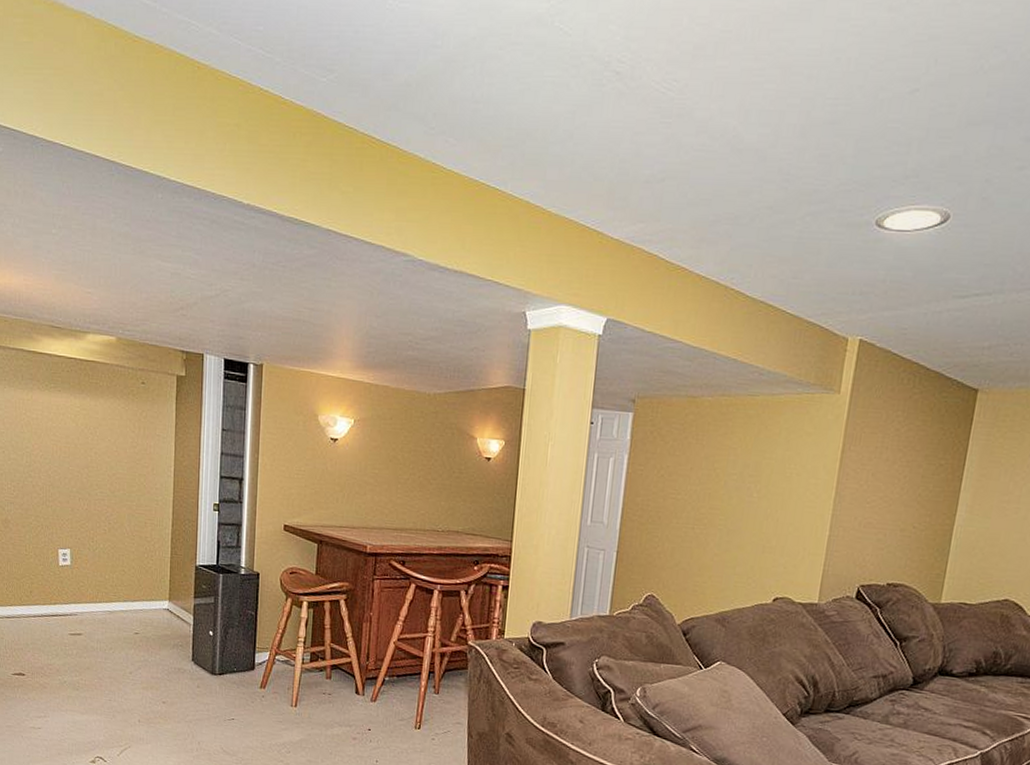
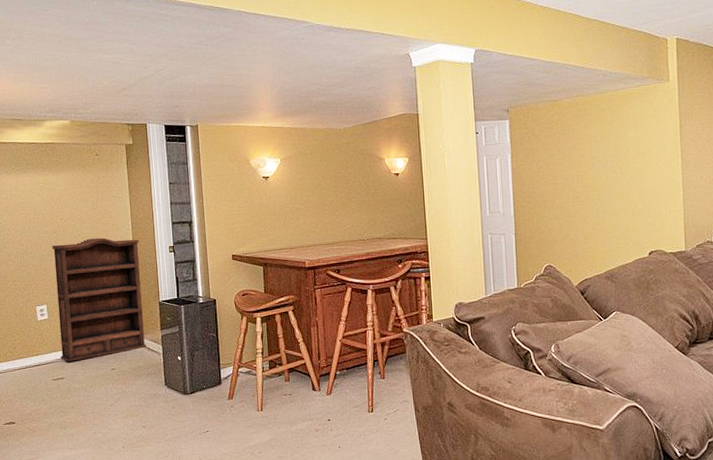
bookshelf: none [80,480,181,618] -> present [52,237,147,363]

